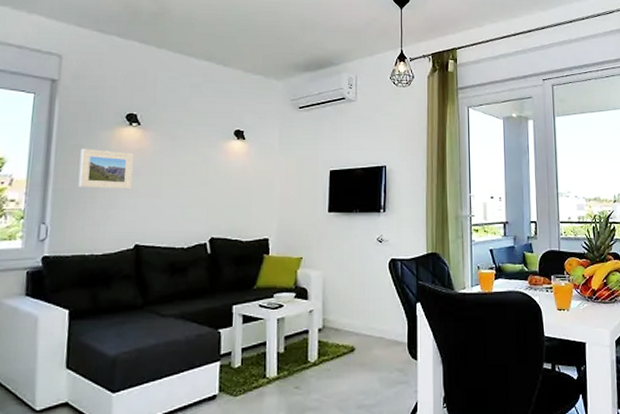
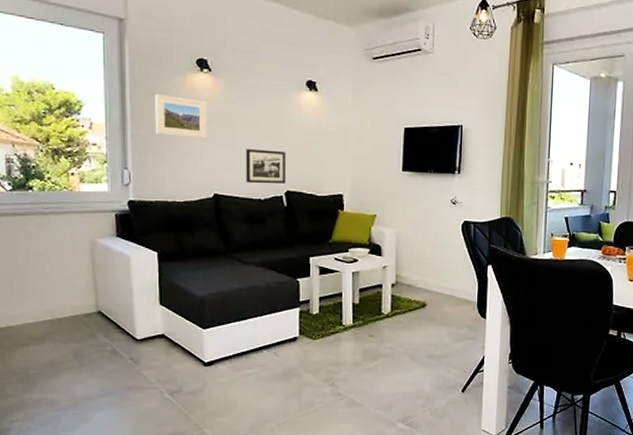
picture frame: none [169,198,211,232] -> present [246,149,287,184]

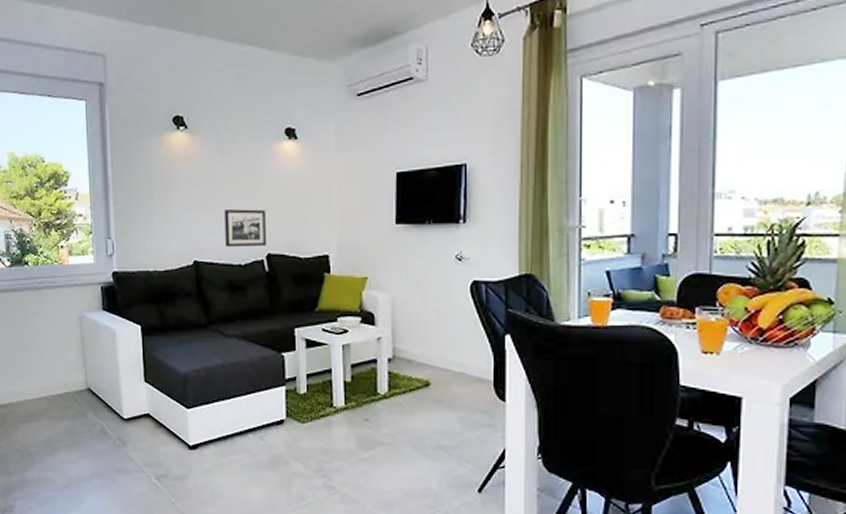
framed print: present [155,95,208,139] -> none [134,158,186,202]

